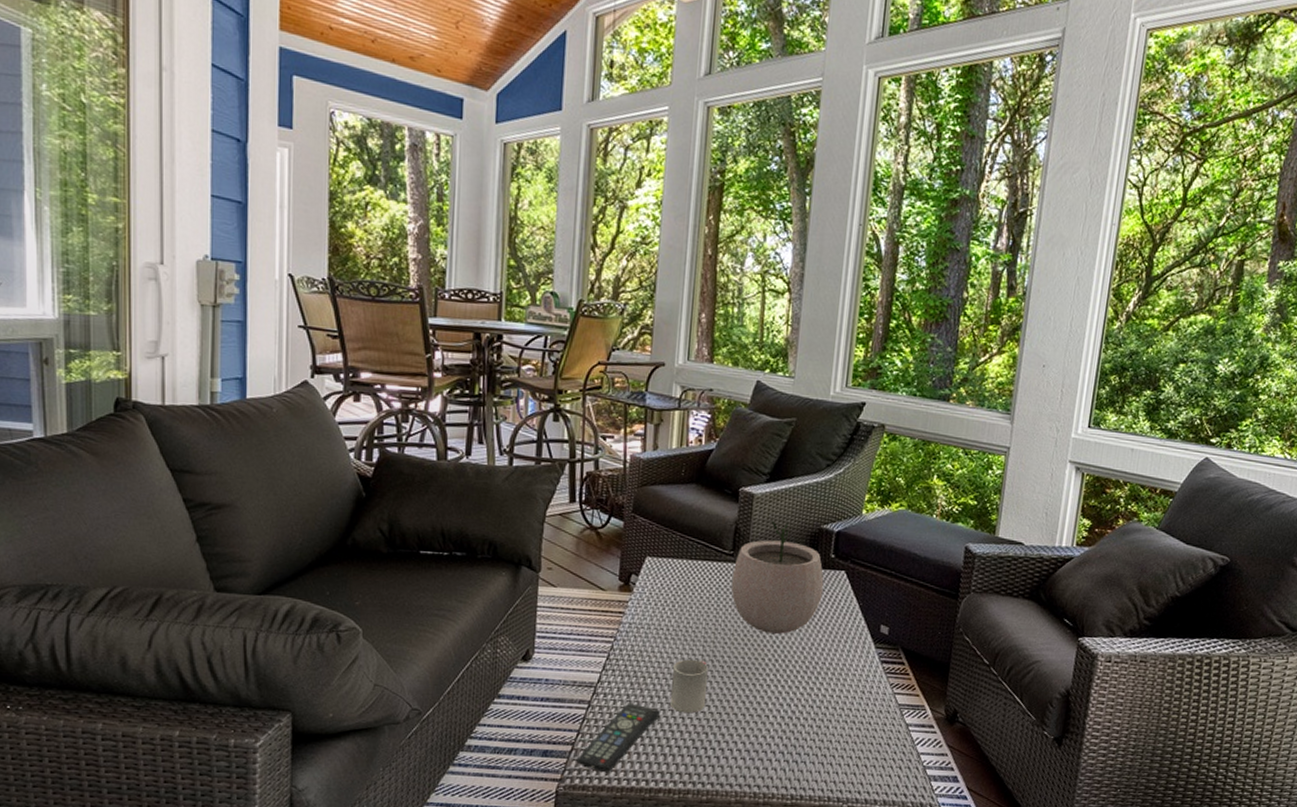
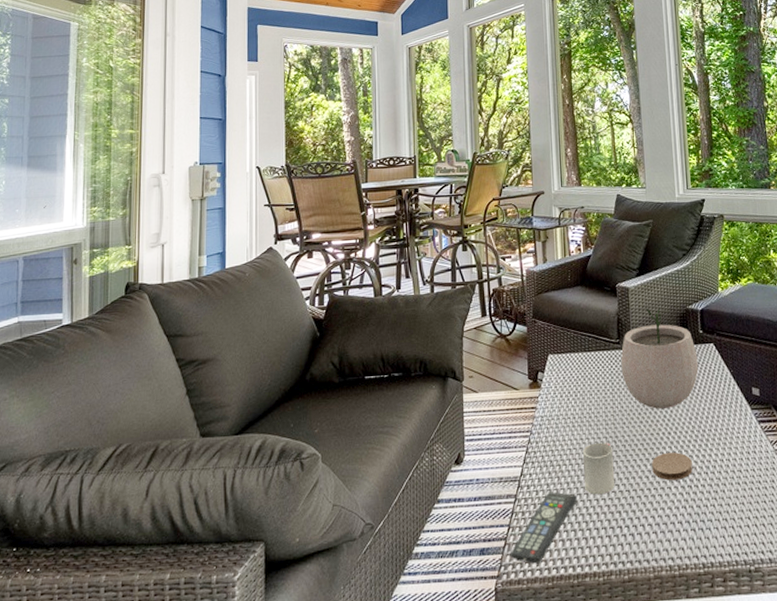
coaster: none [750,679,798,710] -> present [652,452,693,481]

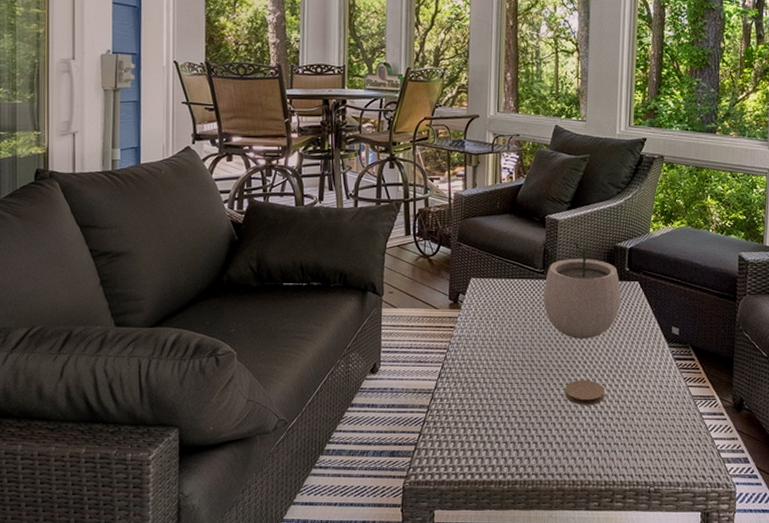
remote control: present [510,491,577,564] -> none [419,406,489,469]
cup: present [583,442,614,495] -> none [497,365,527,413]

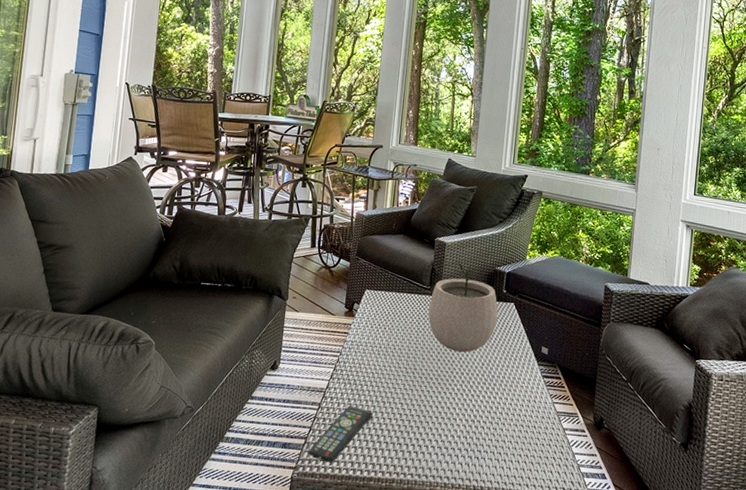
remote control: none [419,406,489,469] -> present [308,405,373,463]
coaster: present [565,379,605,405] -> none [442,389,478,414]

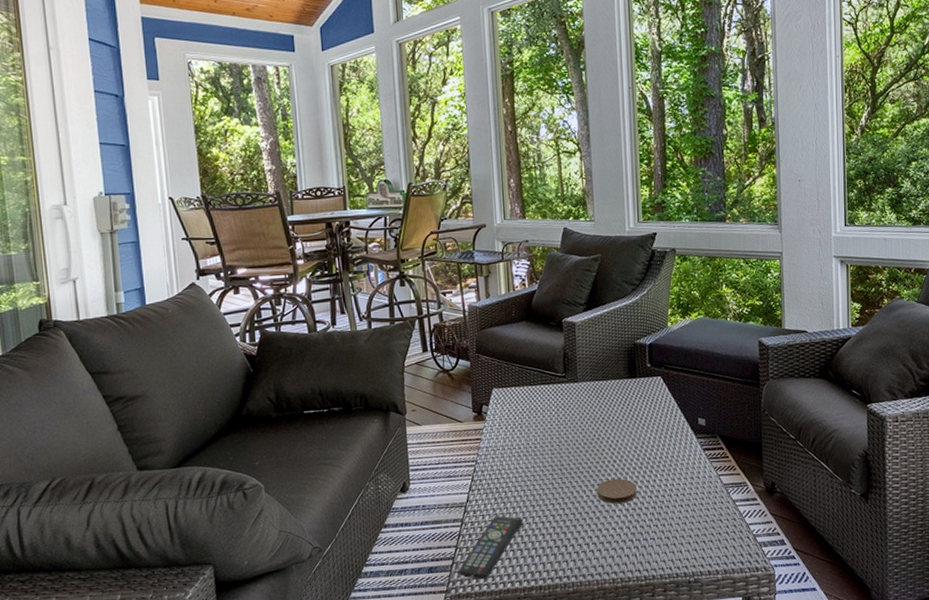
plant pot: present [428,263,498,352] -> none [566,342,645,439]
coaster: none [442,389,478,414] -> present [597,478,637,504]

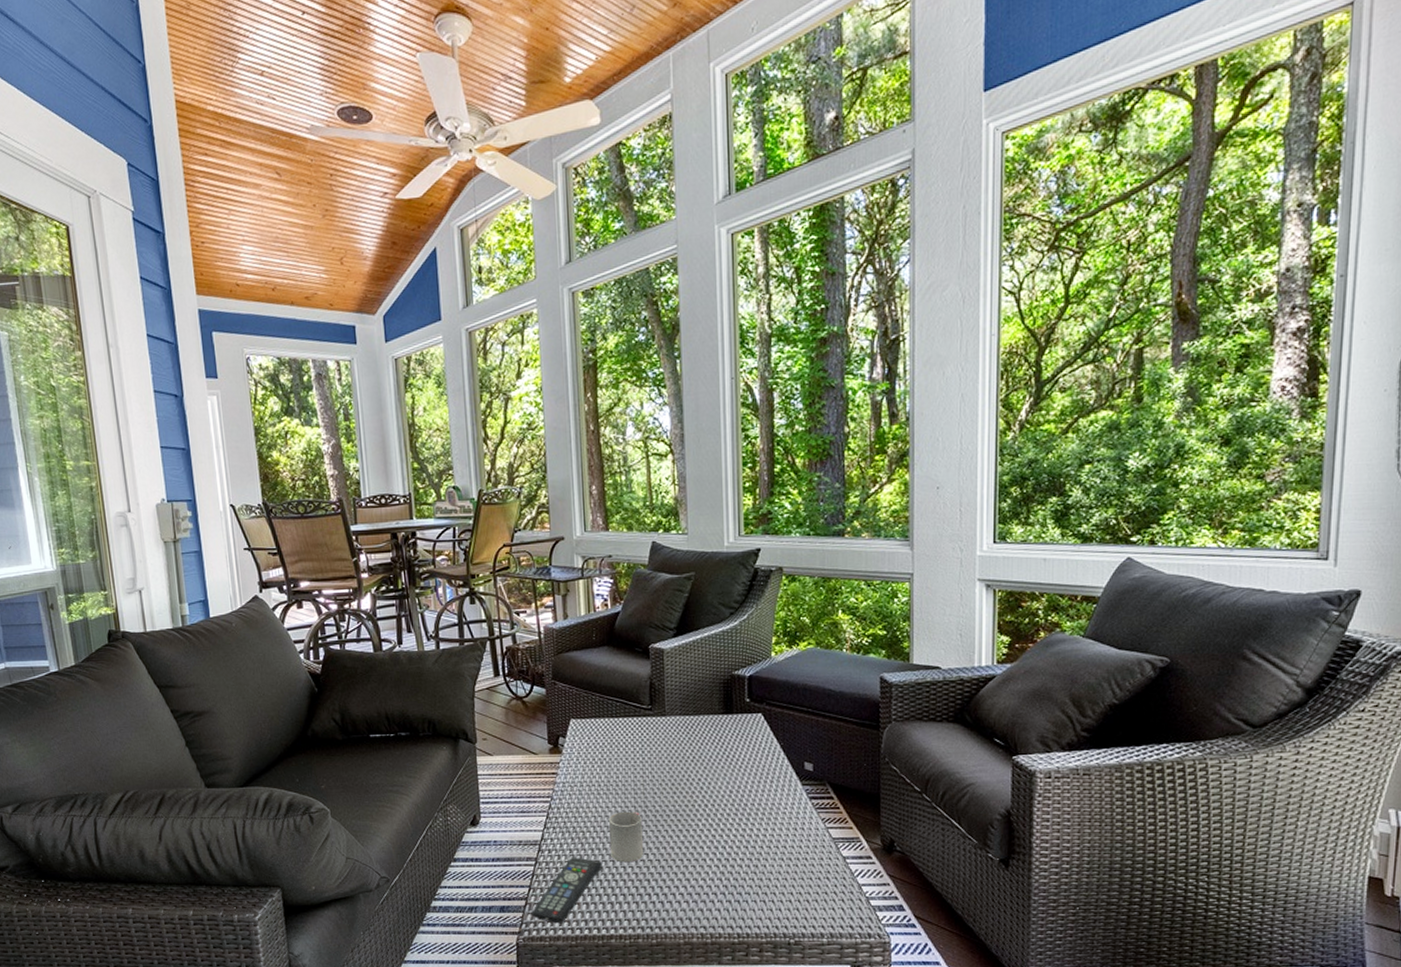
cup: none [529,470,560,518] -> present [609,811,643,863]
coaster: present [597,478,637,504] -> none [685,824,731,852]

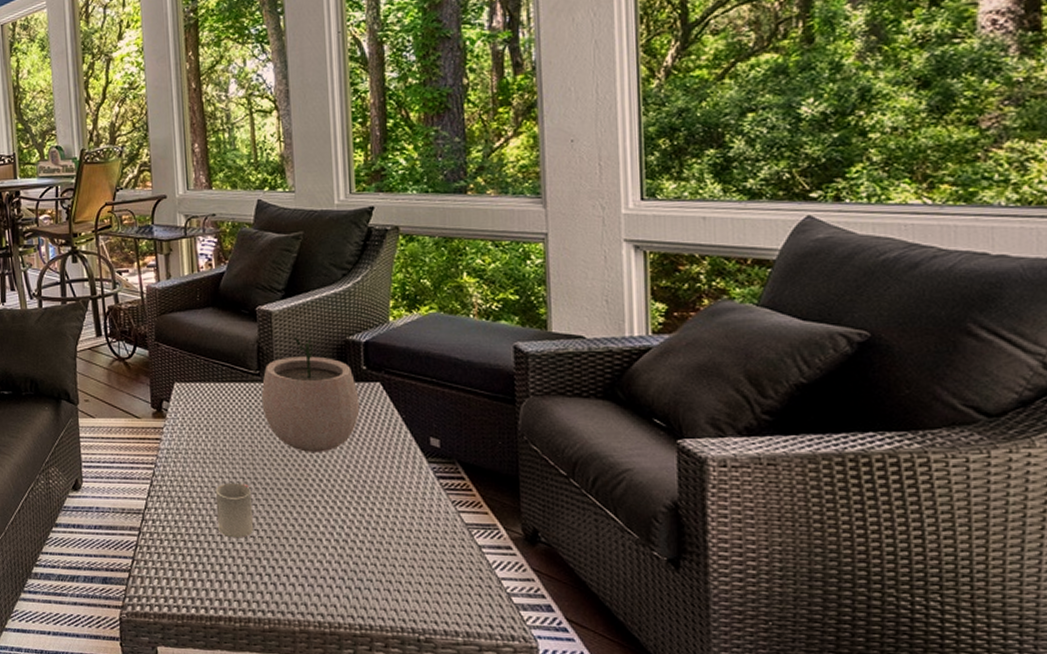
remote control: present [531,857,602,924] -> none [134,529,209,600]
plant pot: none [653,672,743,780] -> present [261,336,360,452]

